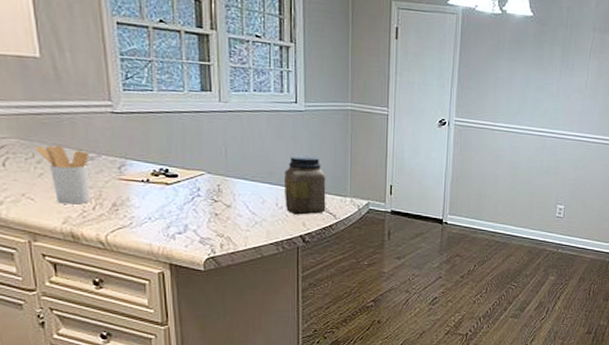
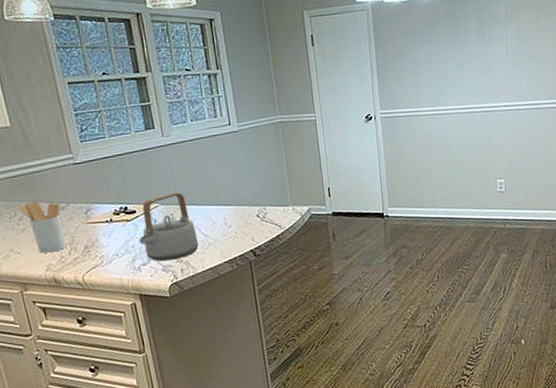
teapot: none [177,162,244,233] -> present [139,192,199,262]
jar: present [283,155,326,215] -> none [228,172,271,231]

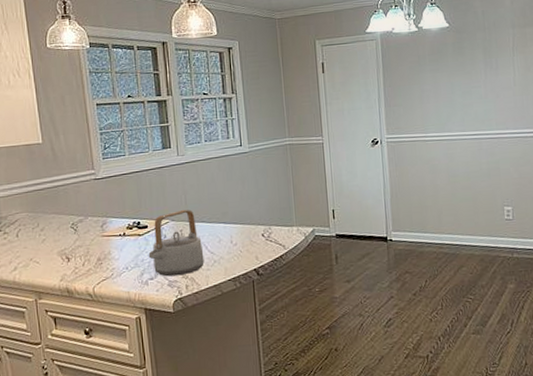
utensil holder: present [16,201,66,254] -> none [40,213,81,264]

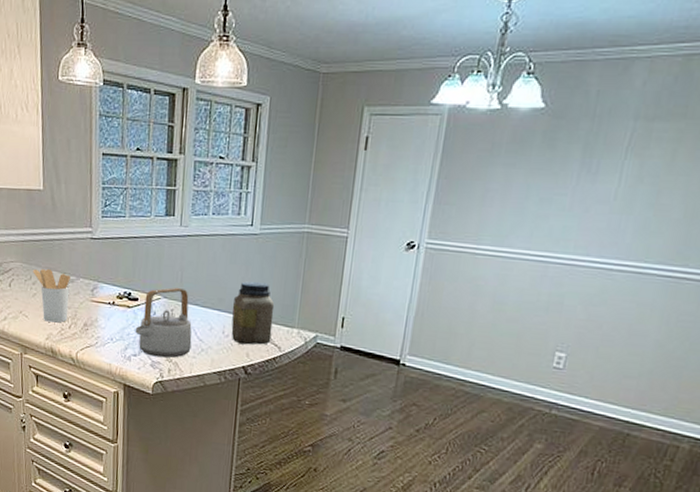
utensil holder: none [40,213,81,264] -> present [33,268,70,323]
jar: none [235,192,275,250] -> present [231,281,275,345]

